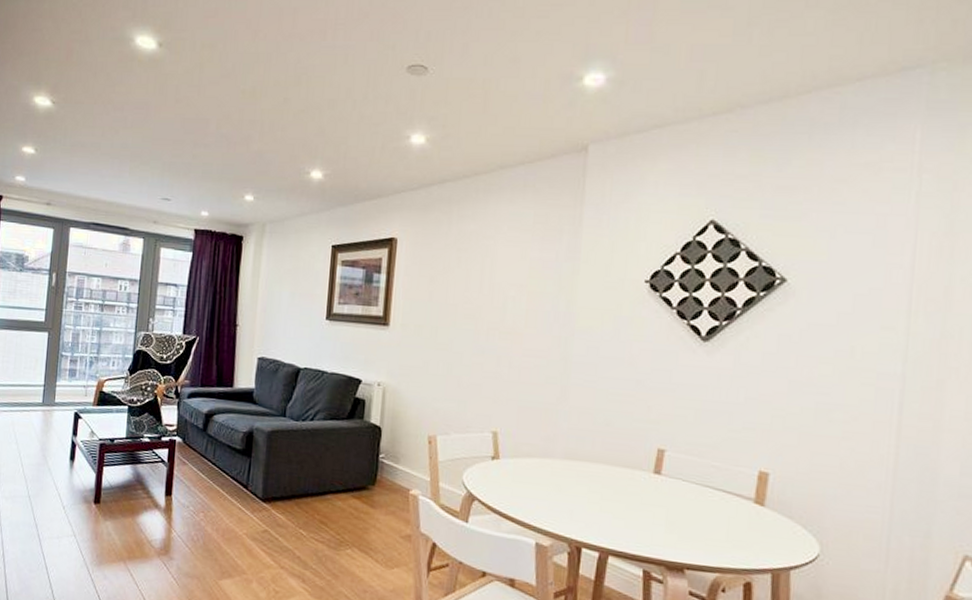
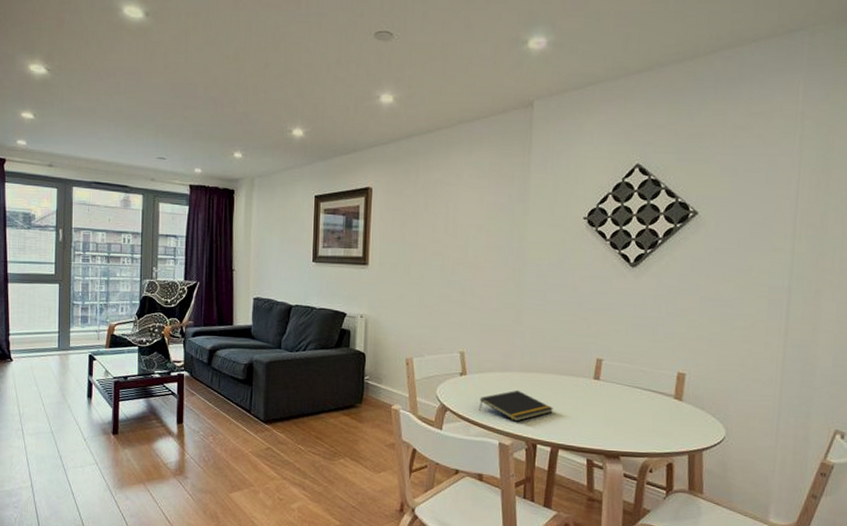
notepad: none [513,480,603,519] -> present [479,390,553,422]

